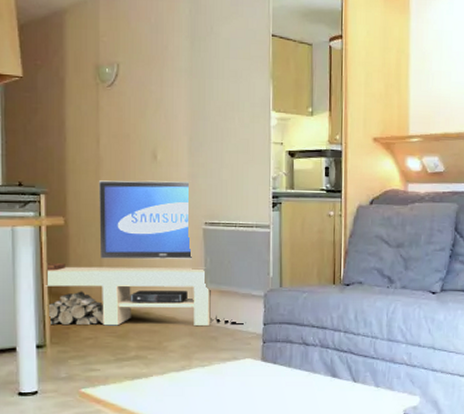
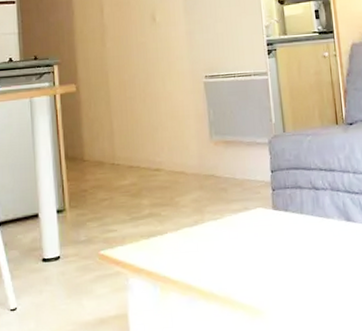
tv stand: present [45,180,246,326] -> none [61,39,254,189]

